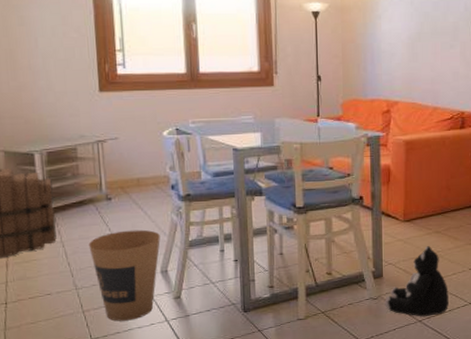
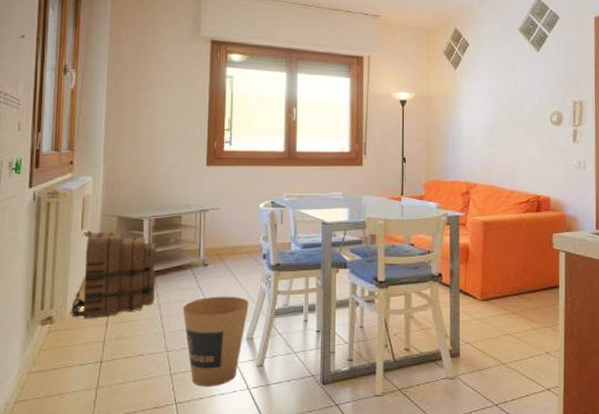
plush toy: present [385,246,449,317] -> none [461,327,525,401]

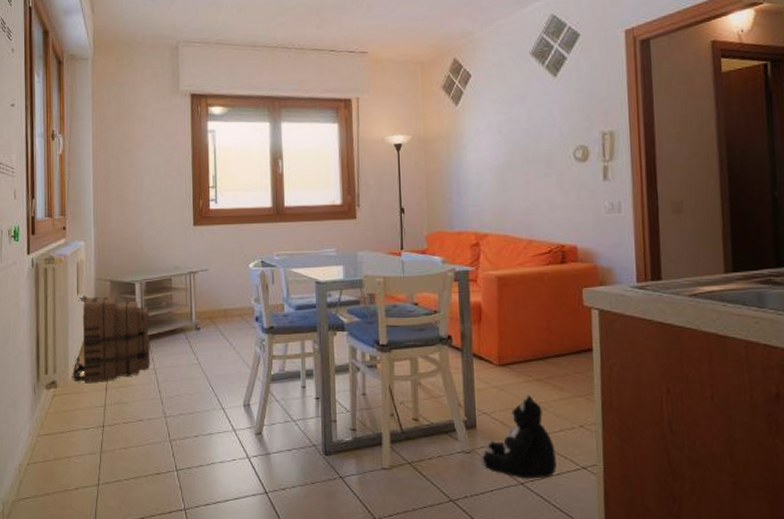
trash can: present [182,296,249,387] -> none [178,361,244,454]
plush toy: none [461,327,525,401] -> present [479,396,556,479]

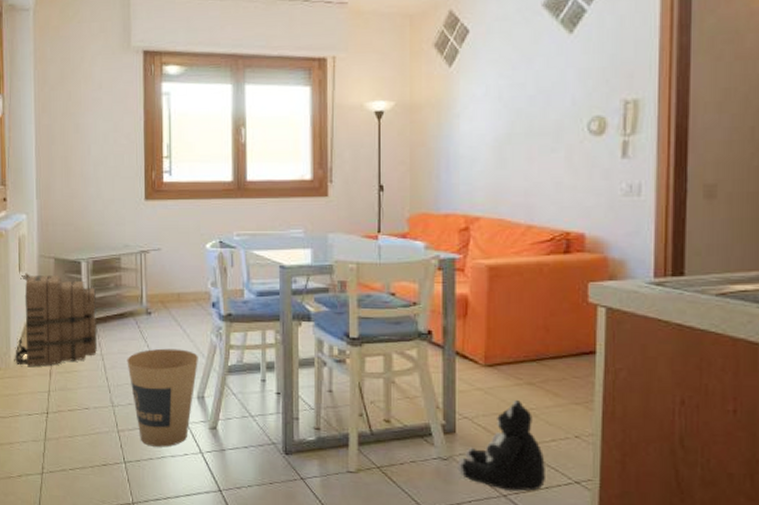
trash can: none [178,361,244,454] -> present [127,348,198,447]

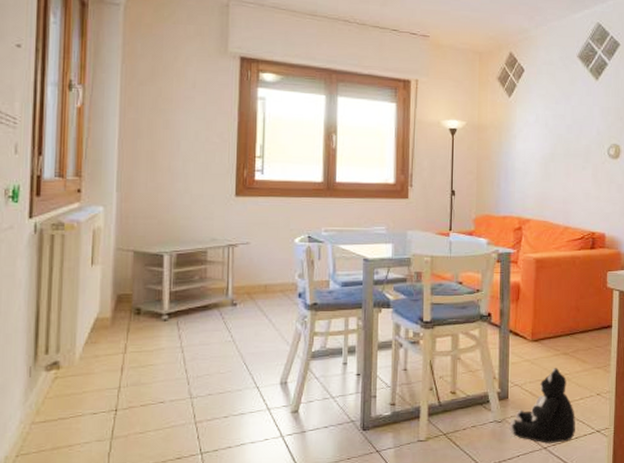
backpack: present [15,273,97,367] -> none [81,266,178,363]
trash can: present [127,348,198,447] -> none [208,338,283,435]

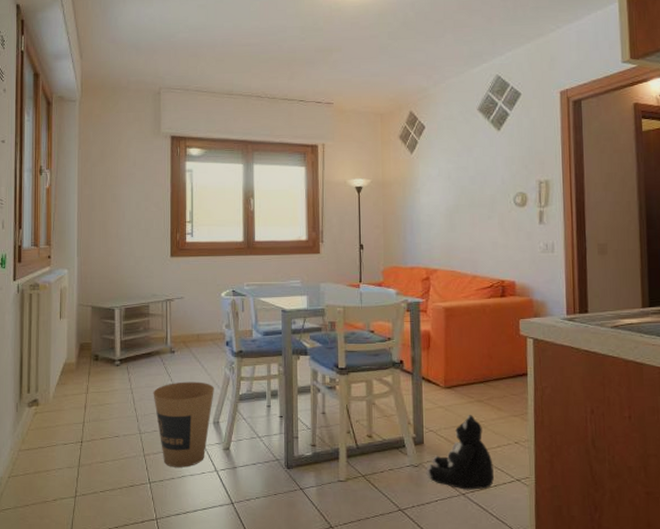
trash can: none [208,338,283,435] -> present [153,381,214,468]

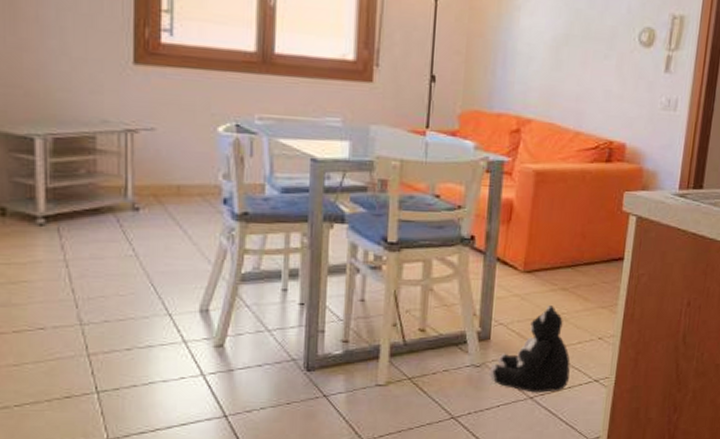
trash can: present [153,381,214,468] -> none [102,252,203,371]

